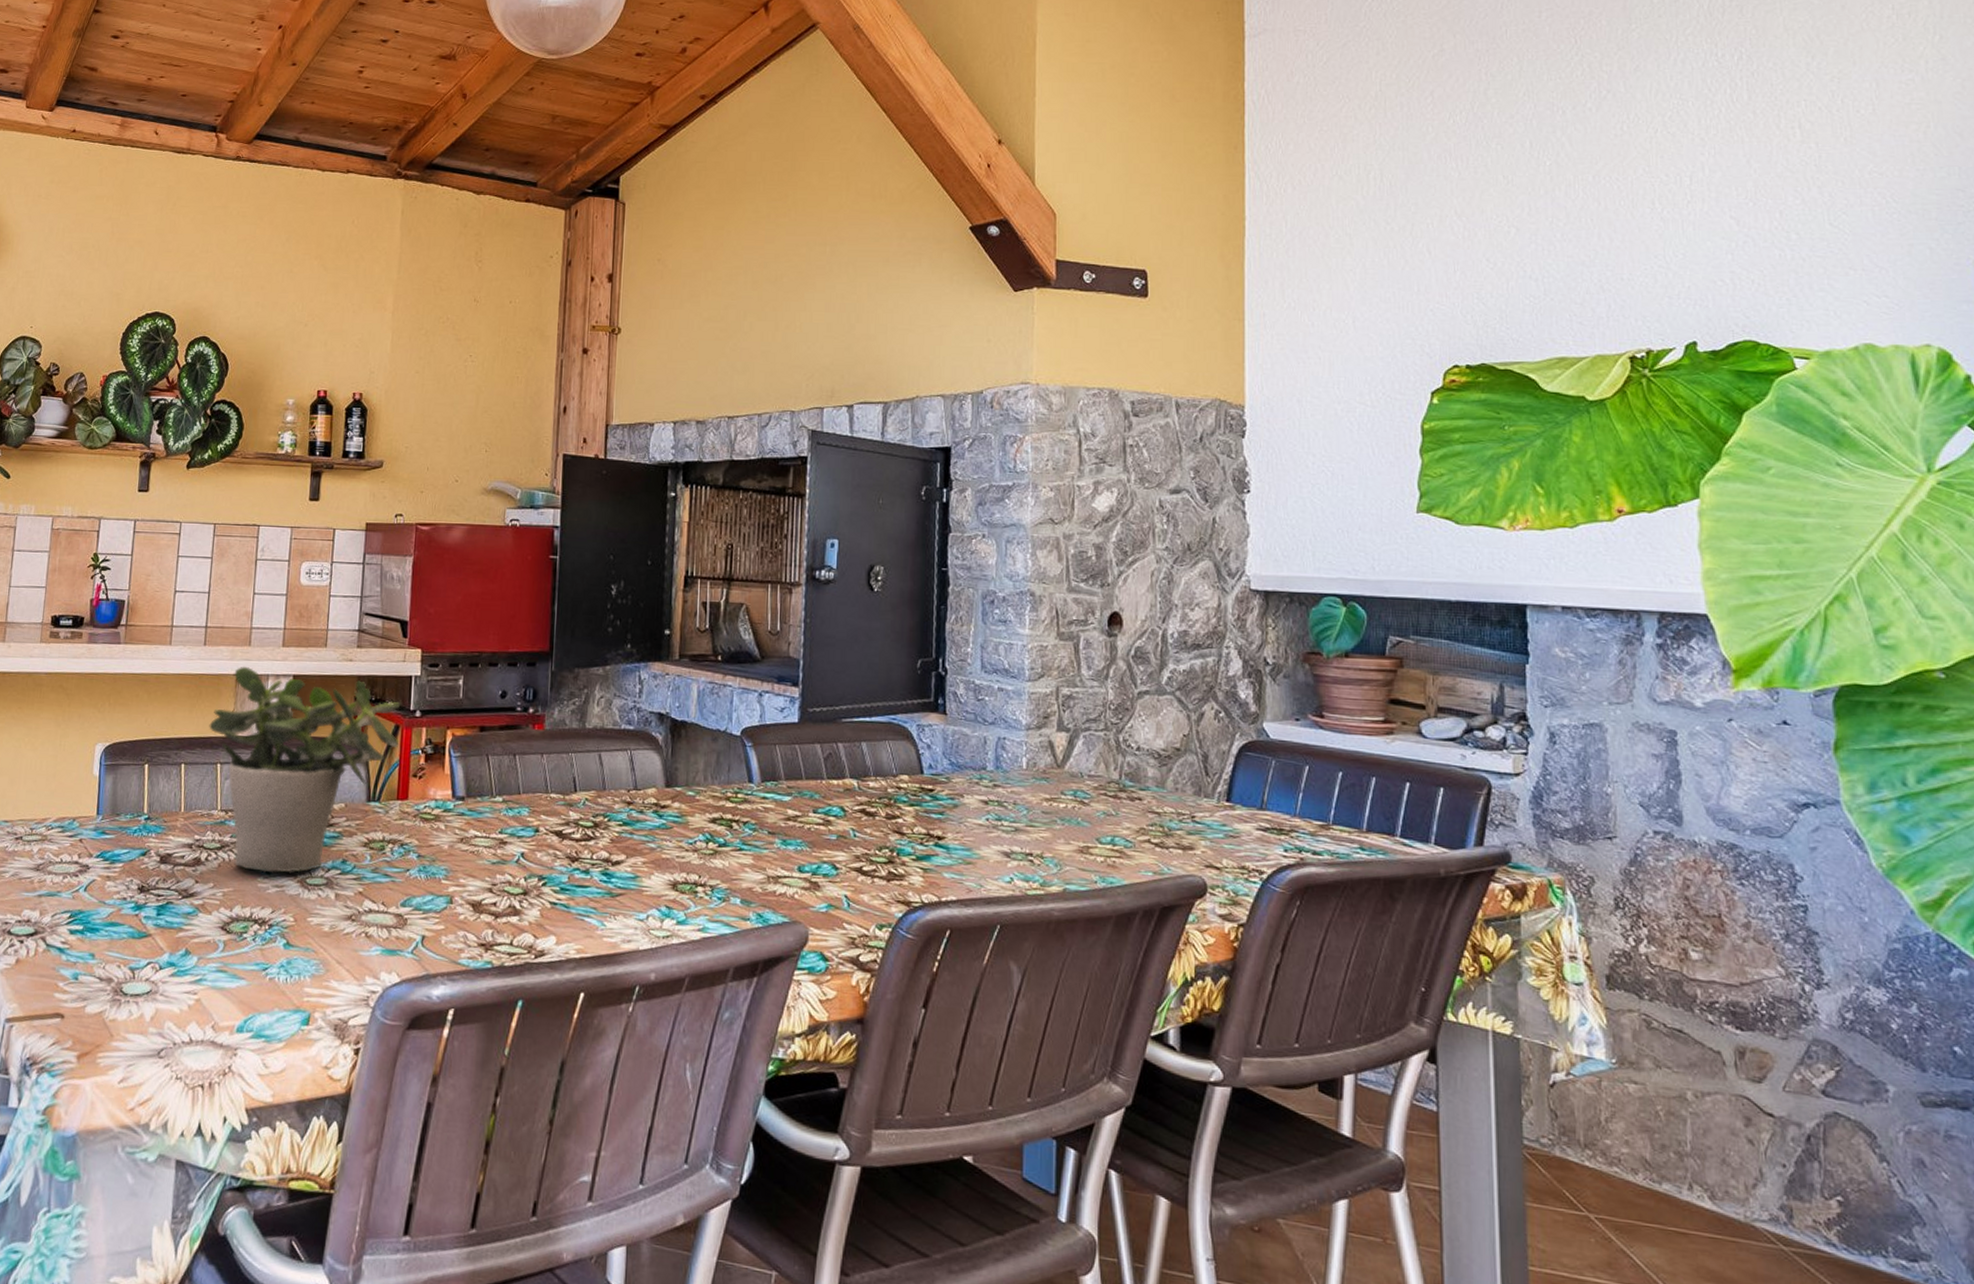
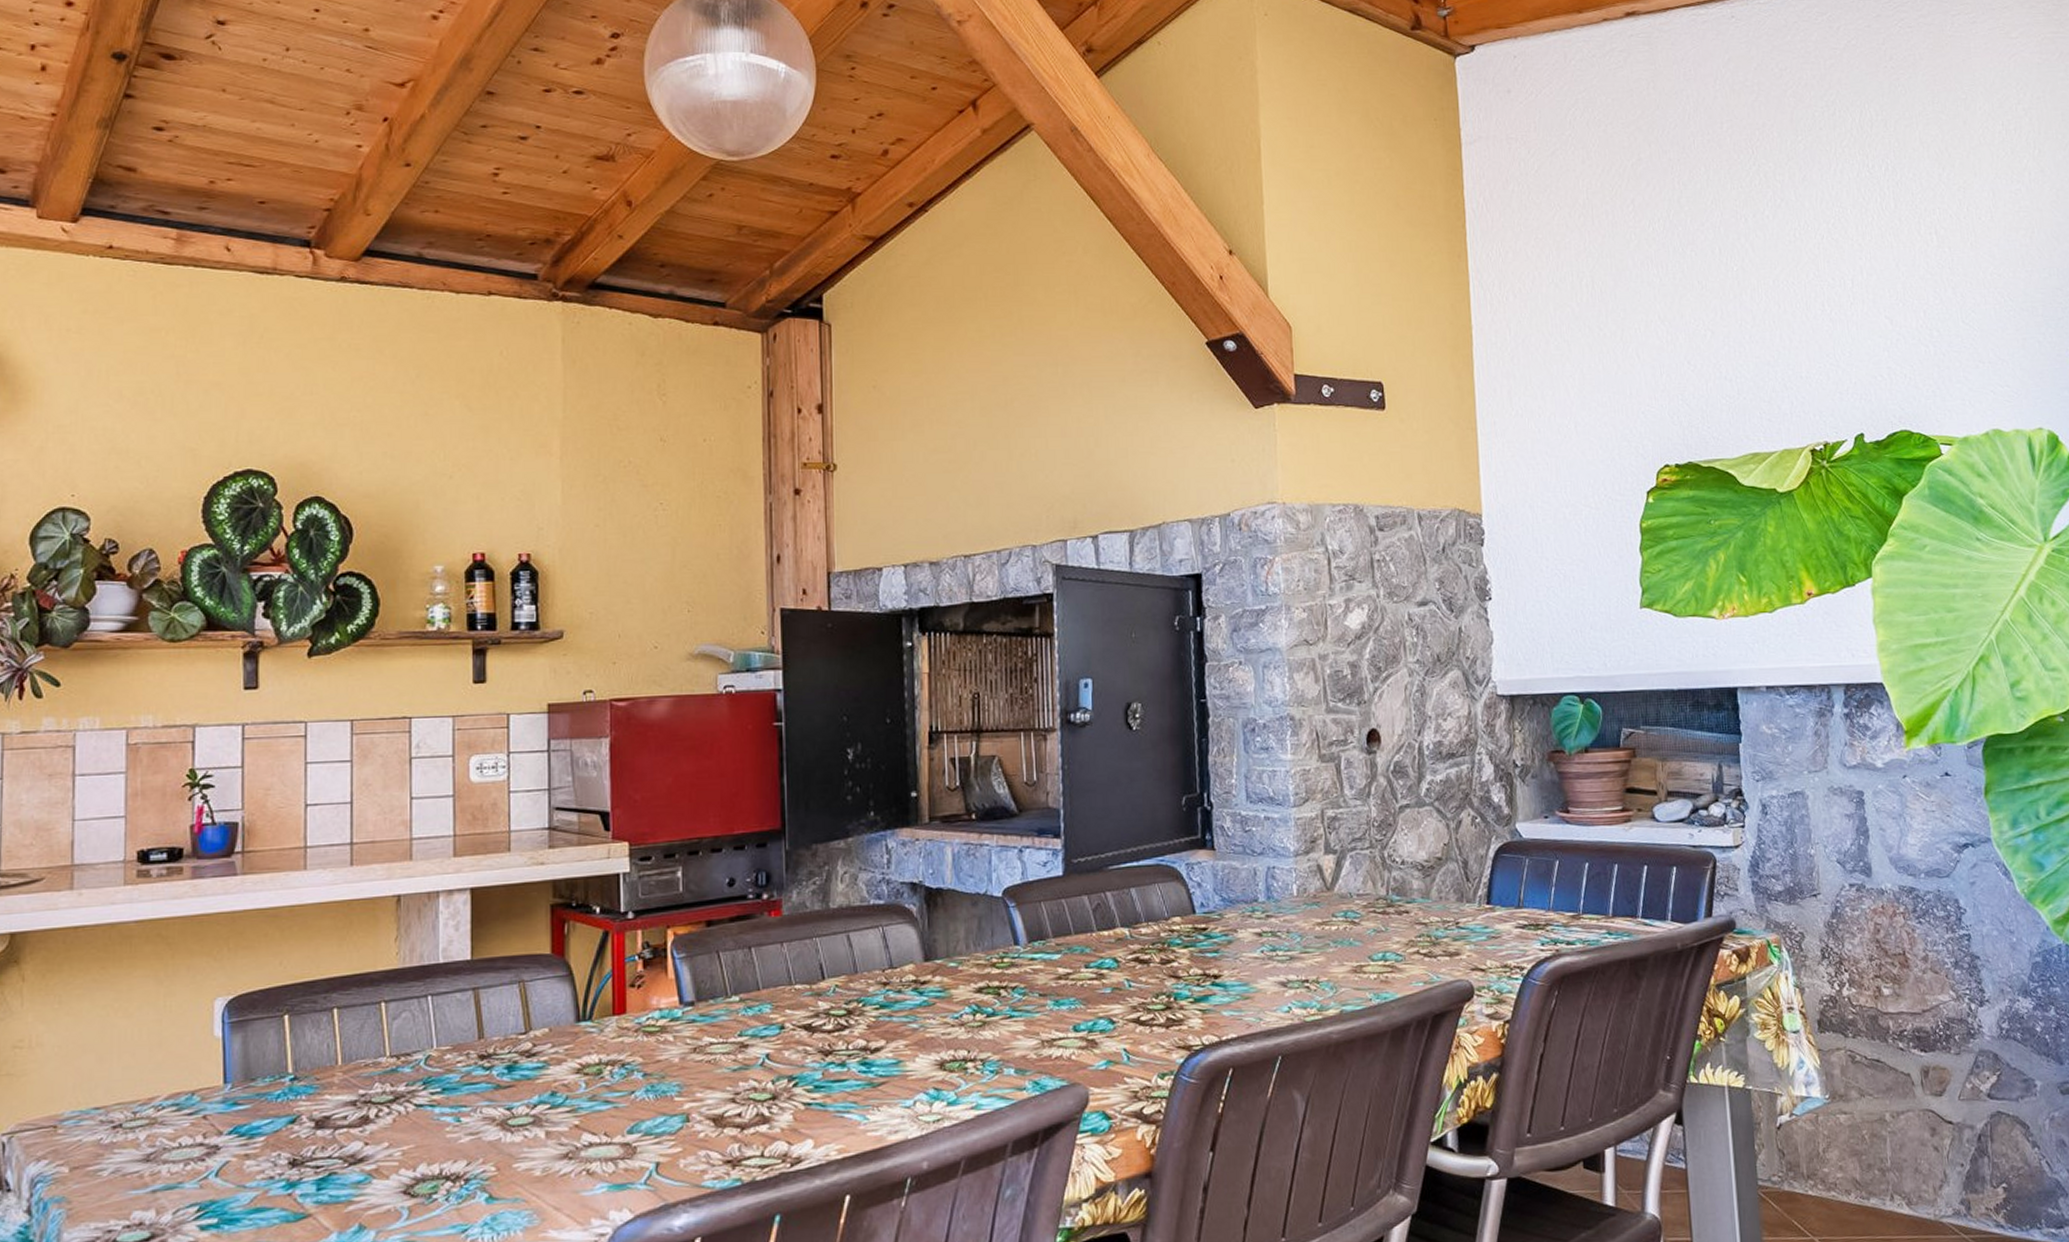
potted plant: present [209,666,401,874] -> none [366,884,611,1121]

